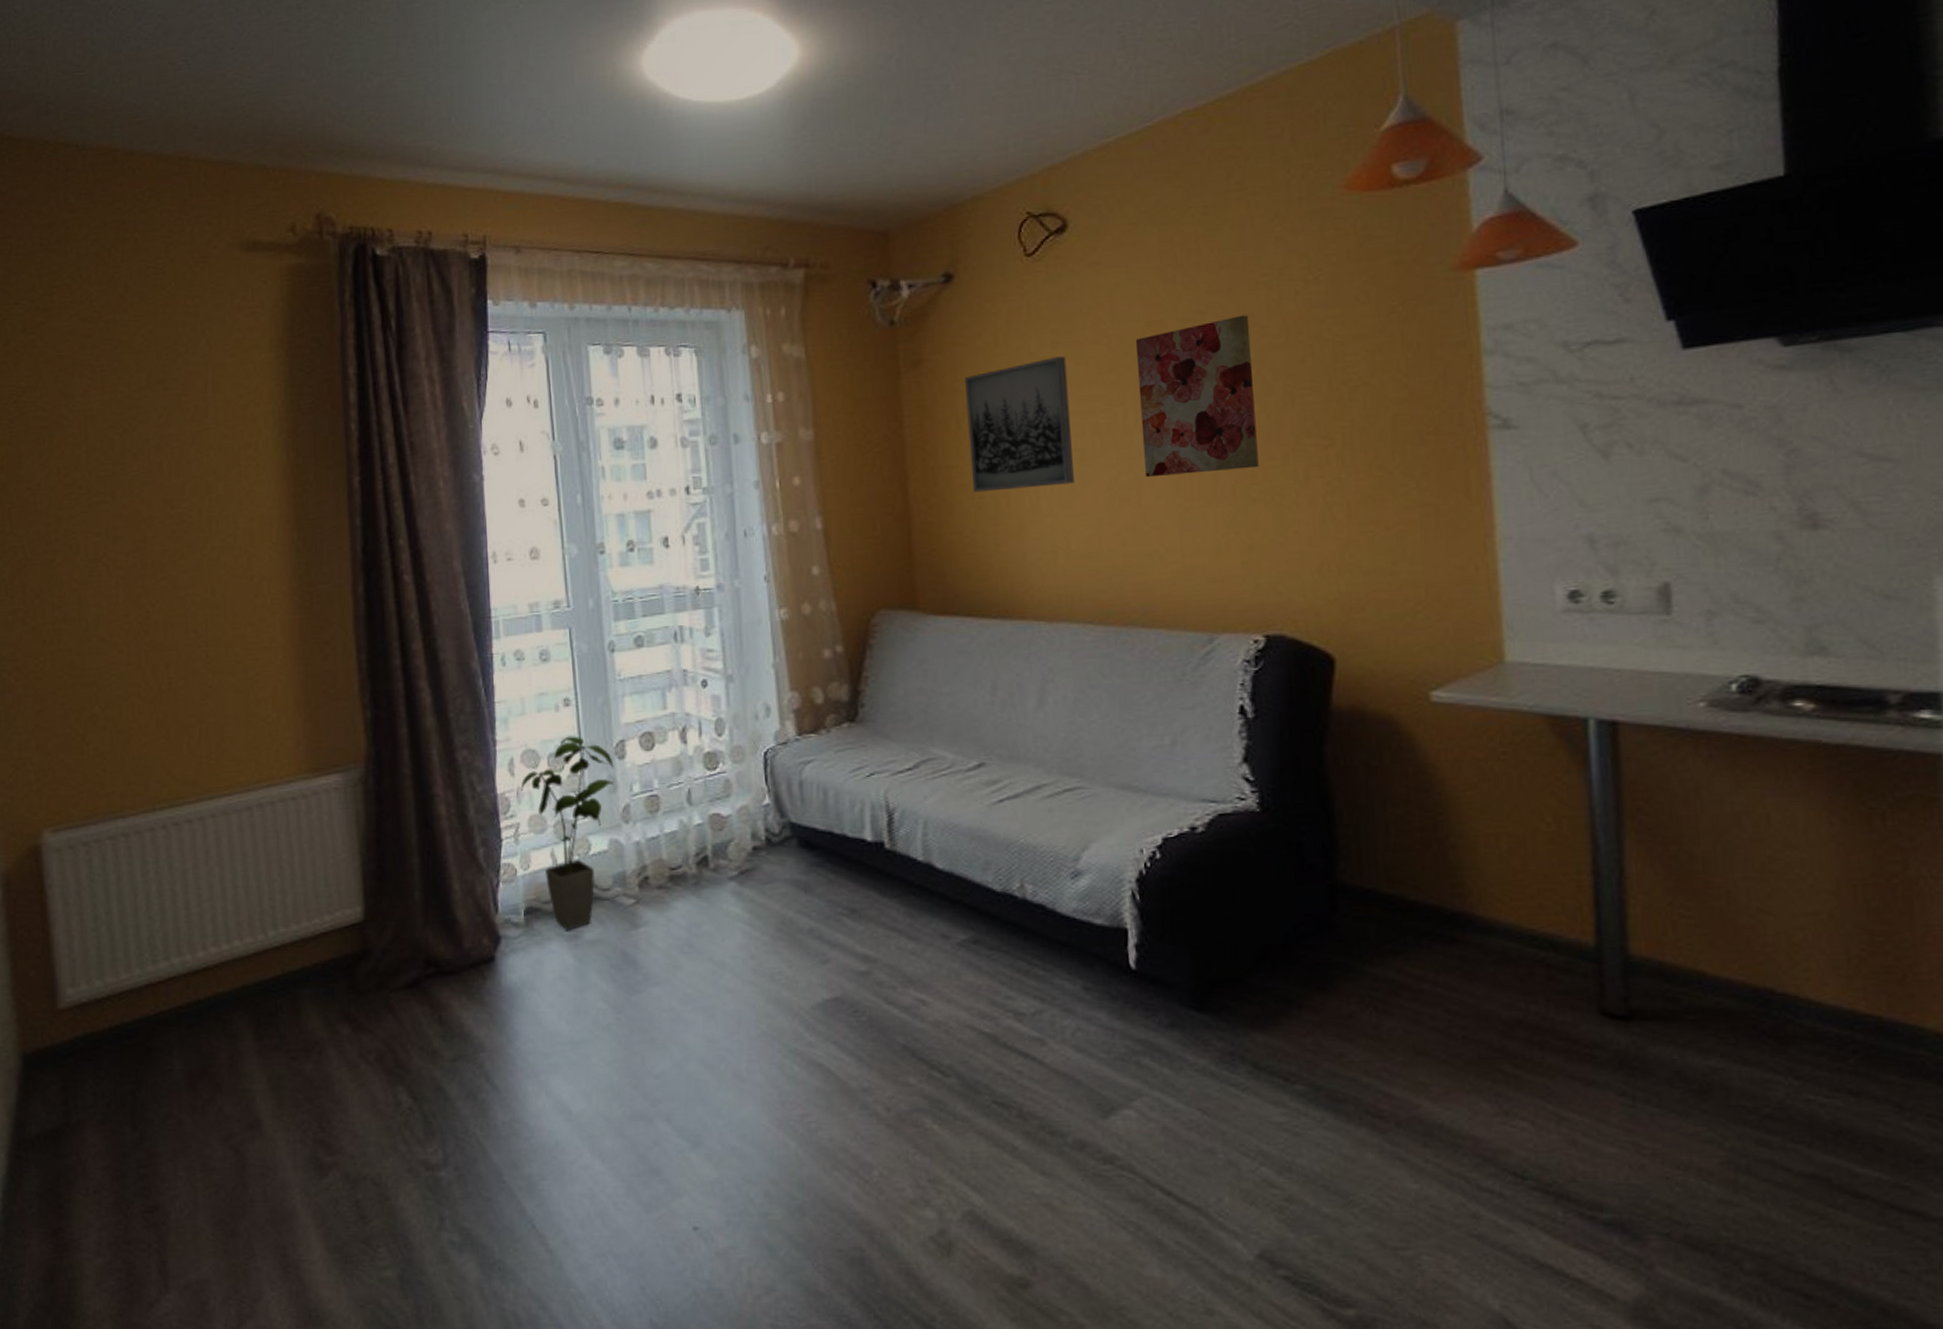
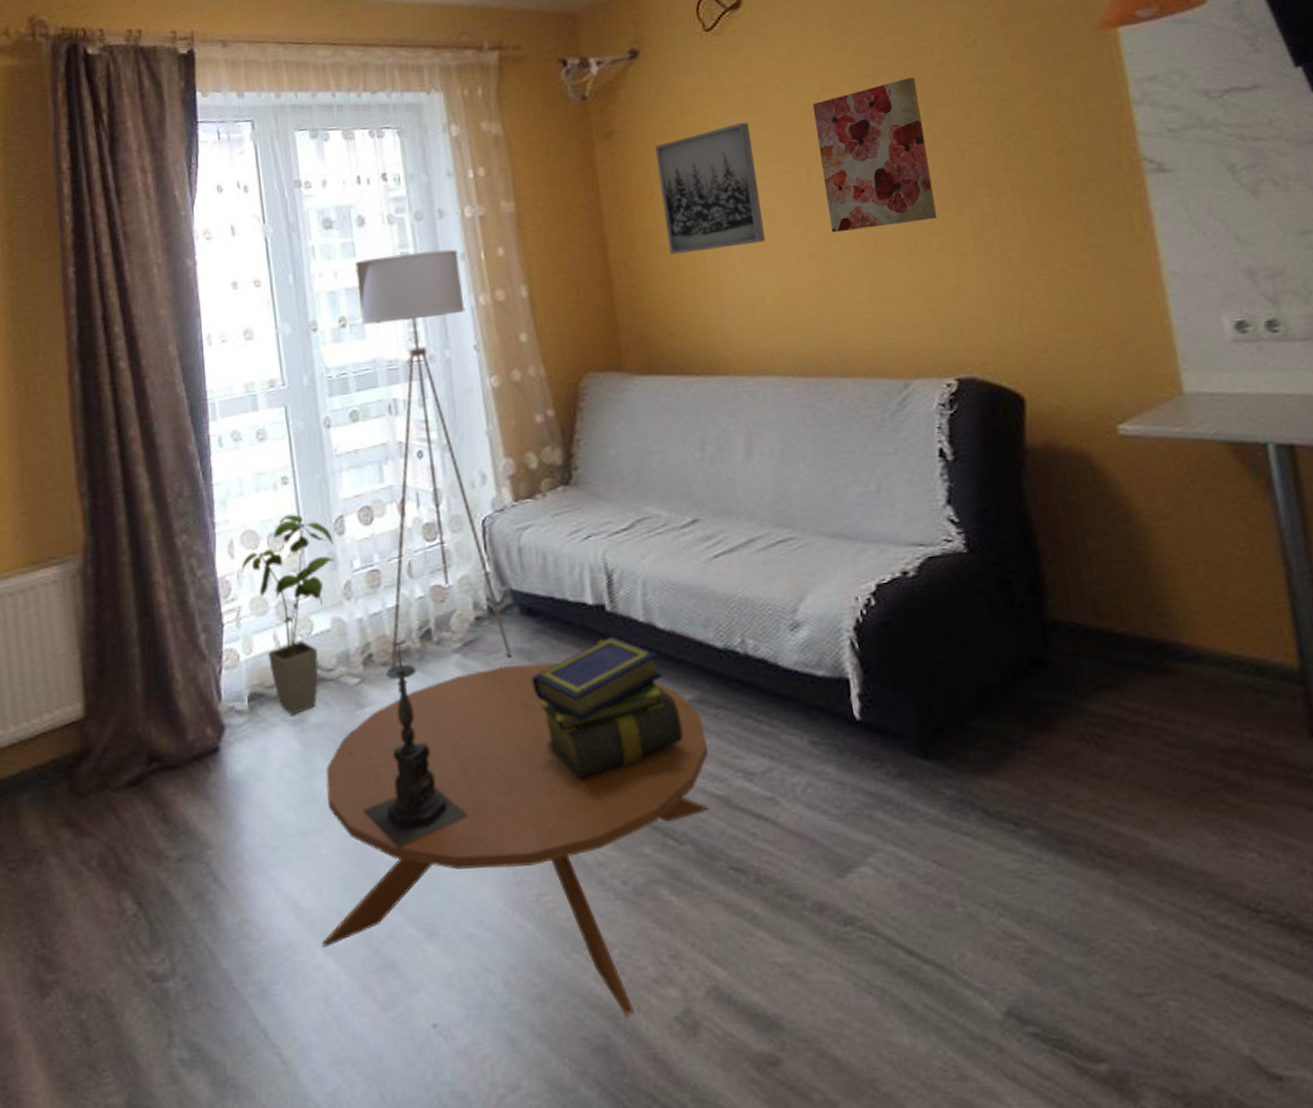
coffee table: none [590,894,979,1231] -> present [322,662,709,1015]
candle holder: none [633,870,737,1061] -> present [363,645,468,847]
lamp: none [646,476,787,891] -> present [355,249,512,668]
stack of books: none [807,873,955,1009] -> present [532,635,683,779]

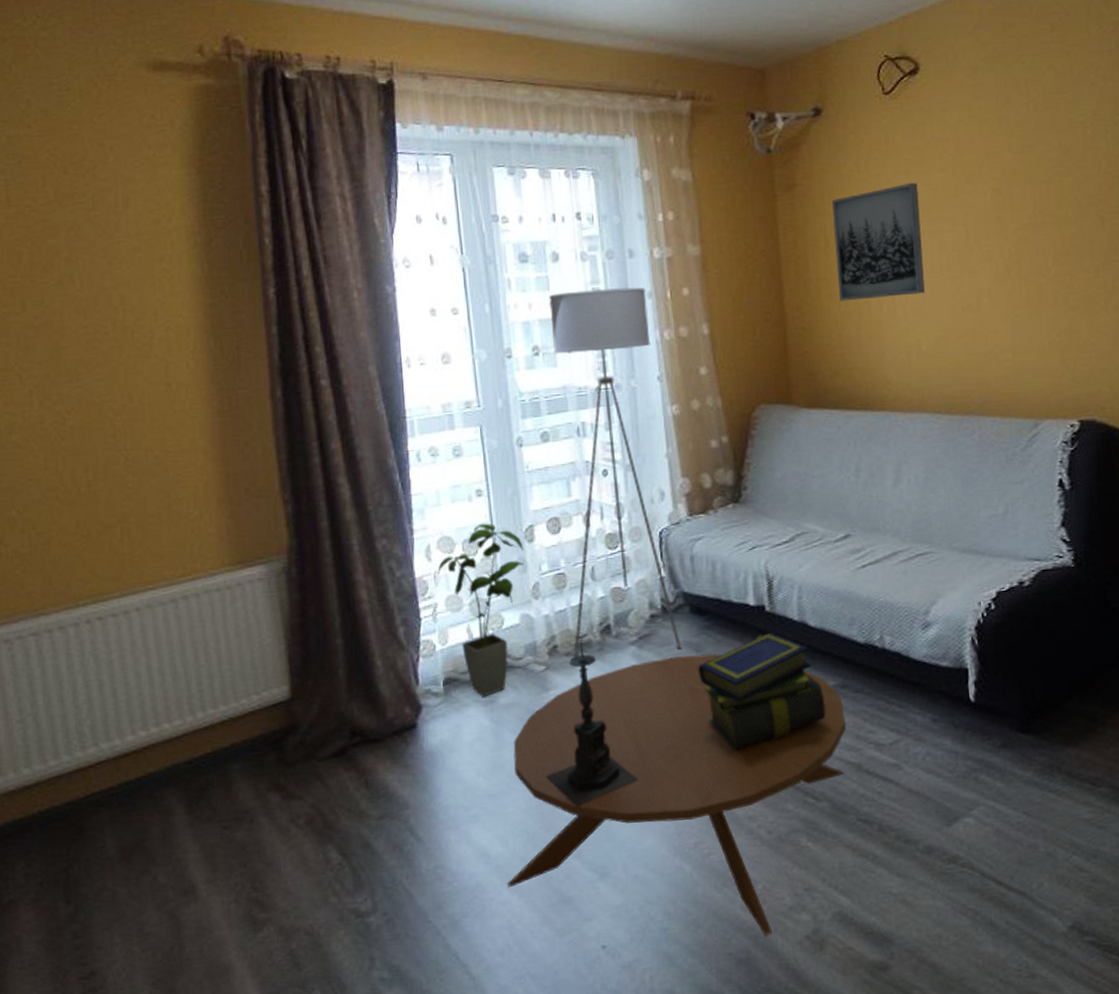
wall art: present [812,77,937,233] -> none [975,149,1076,288]

